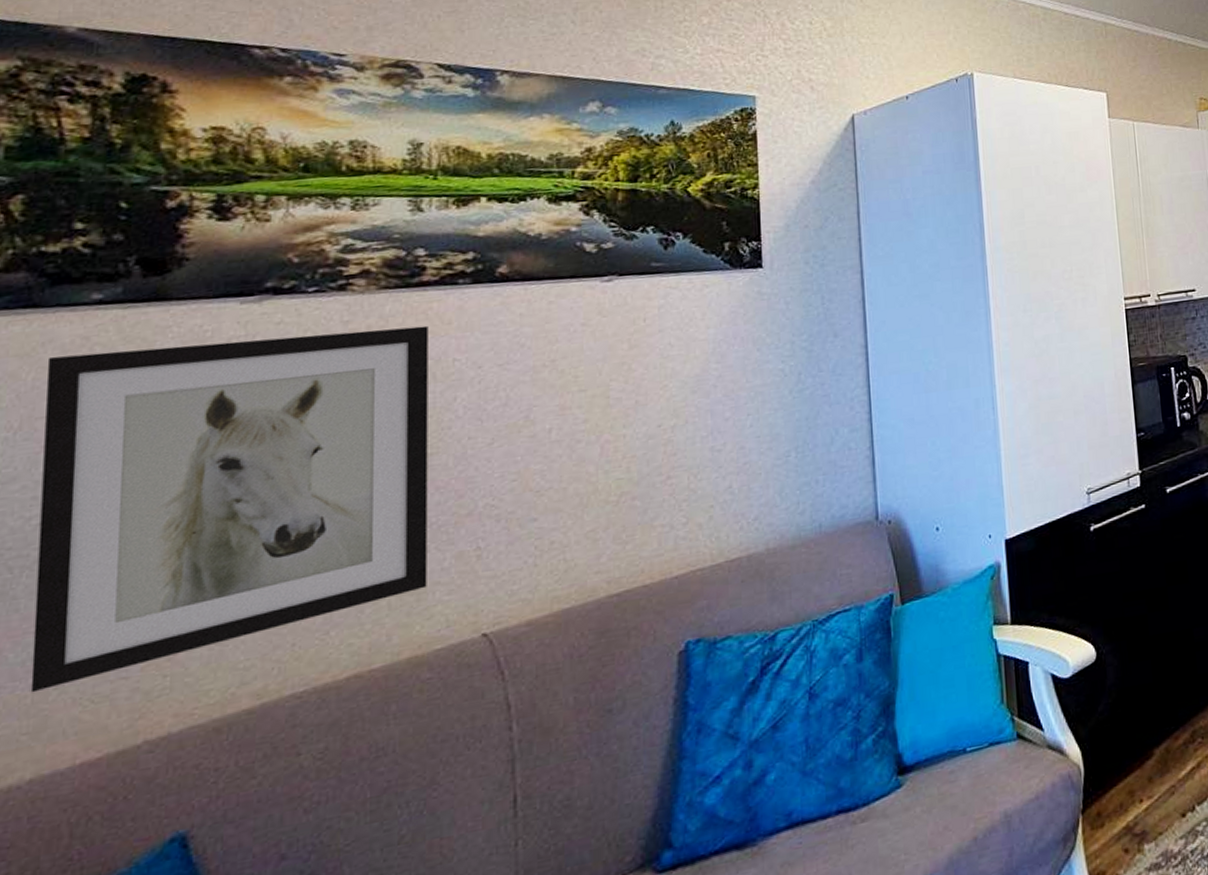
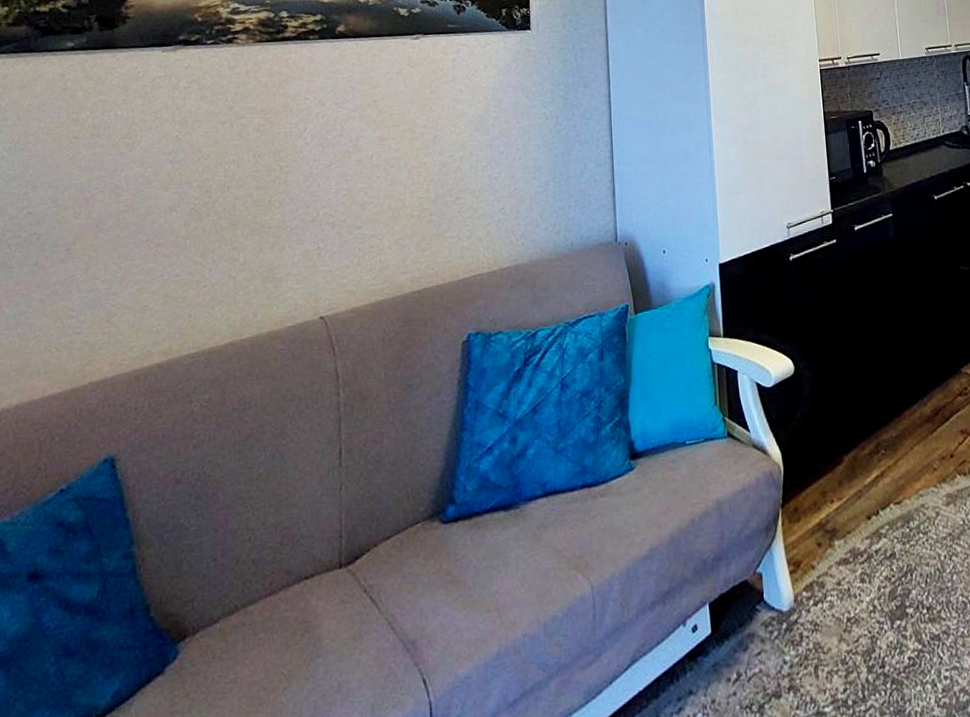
wall art: present [30,325,428,693] -> none [18,71,288,340]

